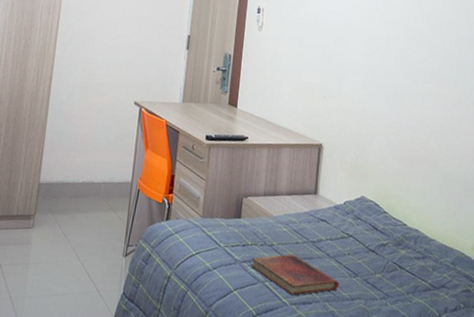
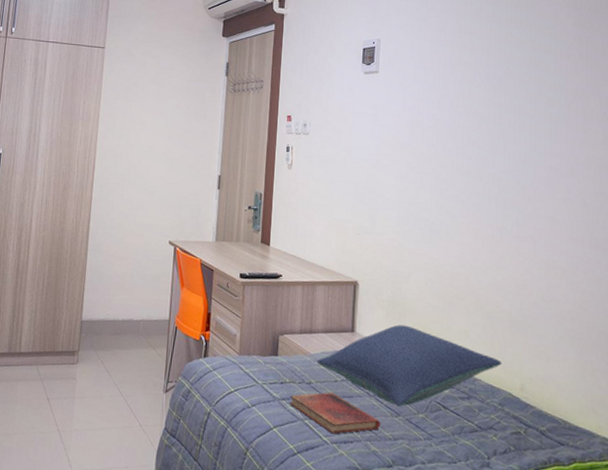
pillow: none [279,187,456,269] -> present [317,325,502,408]

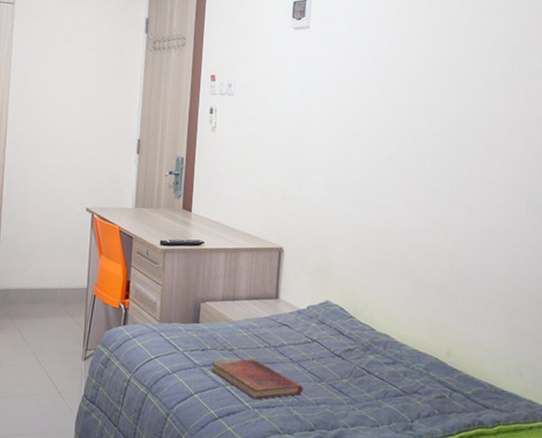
pillow: present [317,325,502,408] -> none [239,291,430,374]

